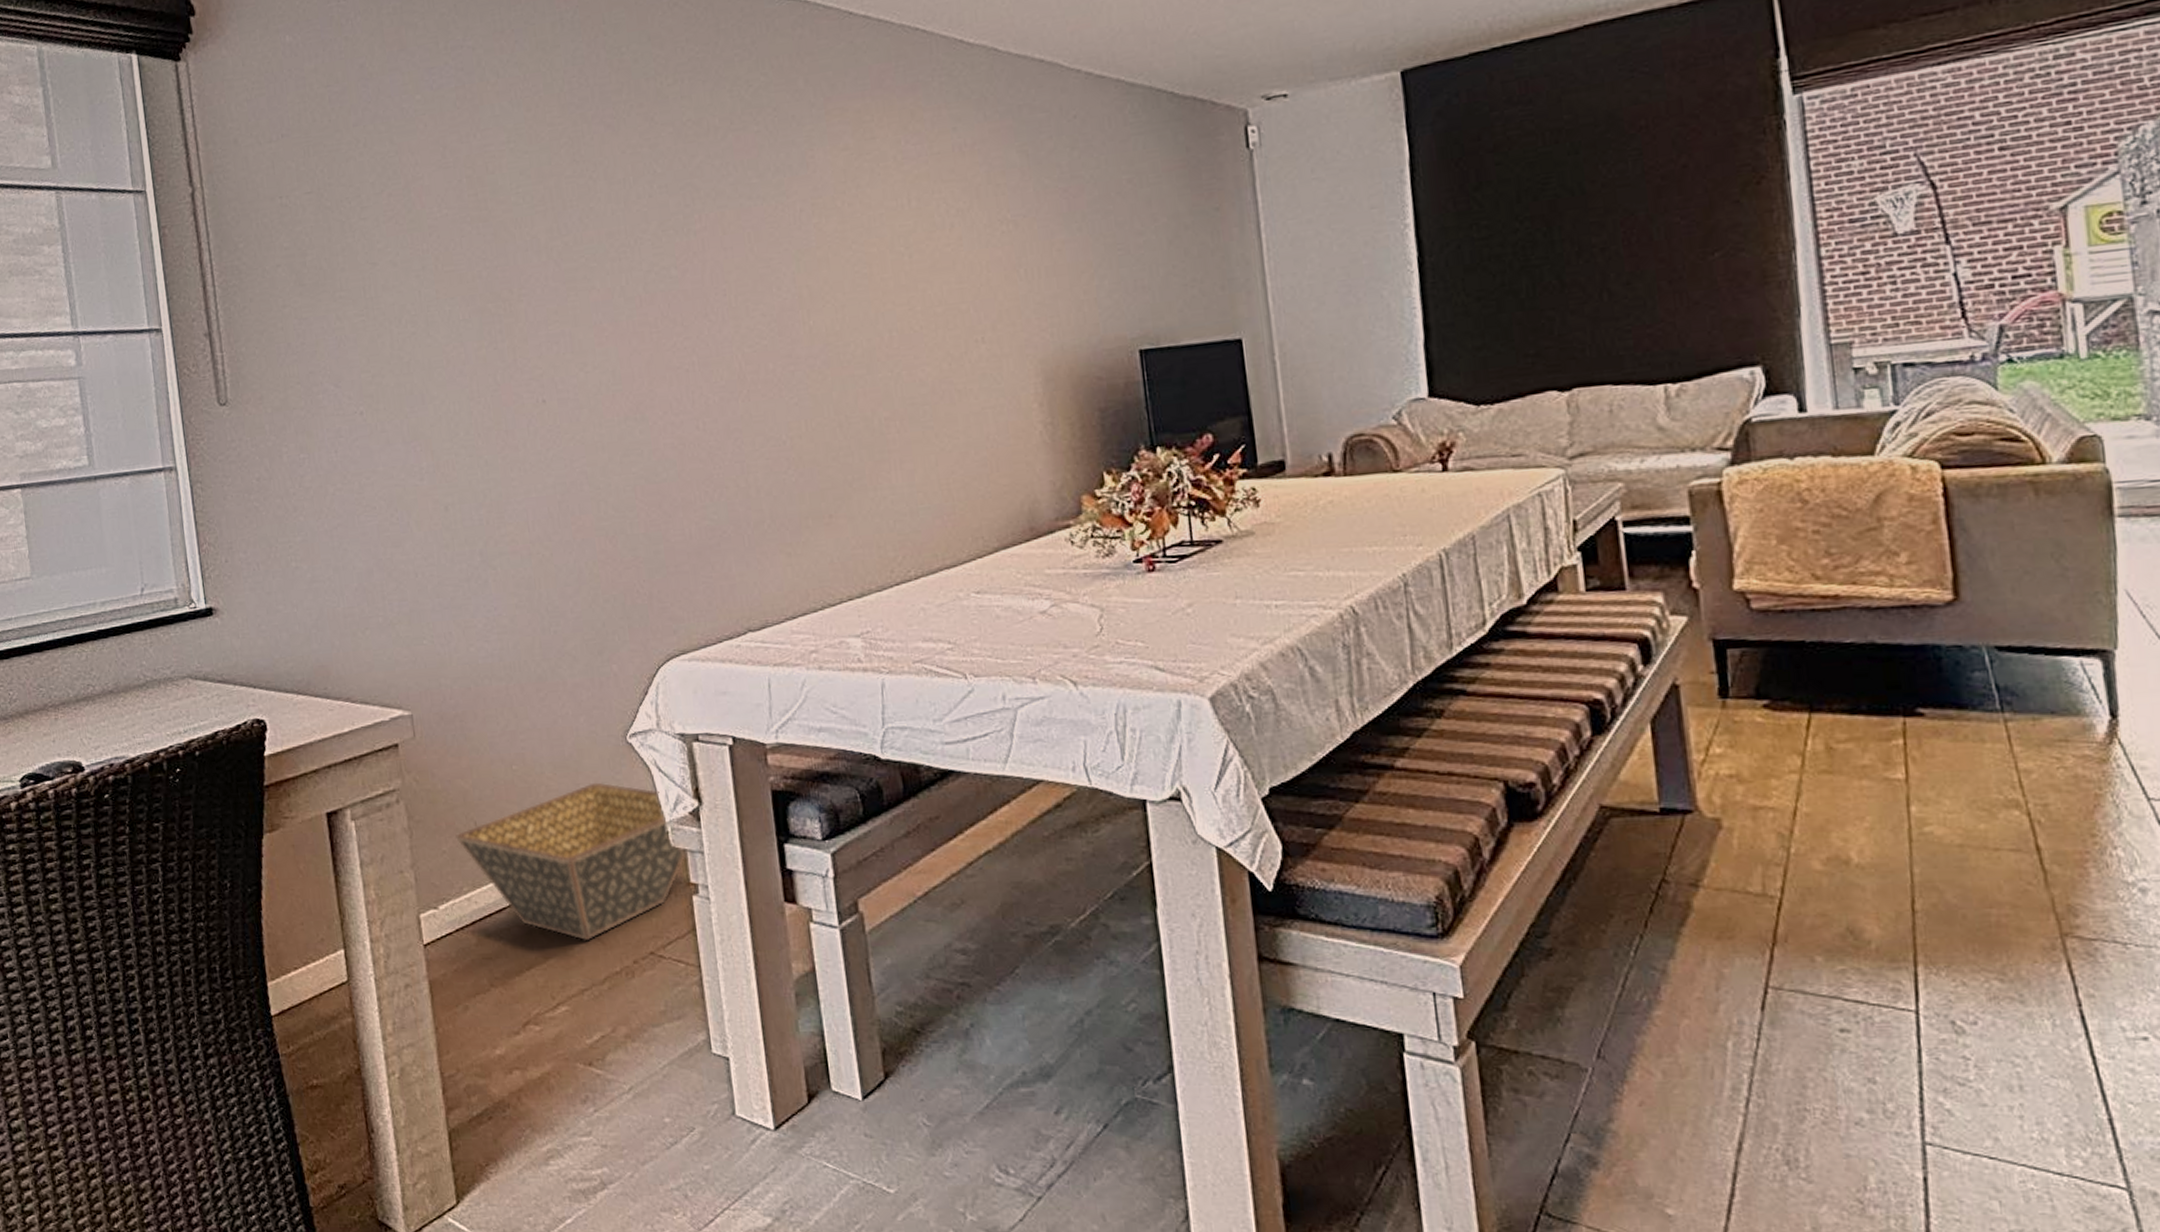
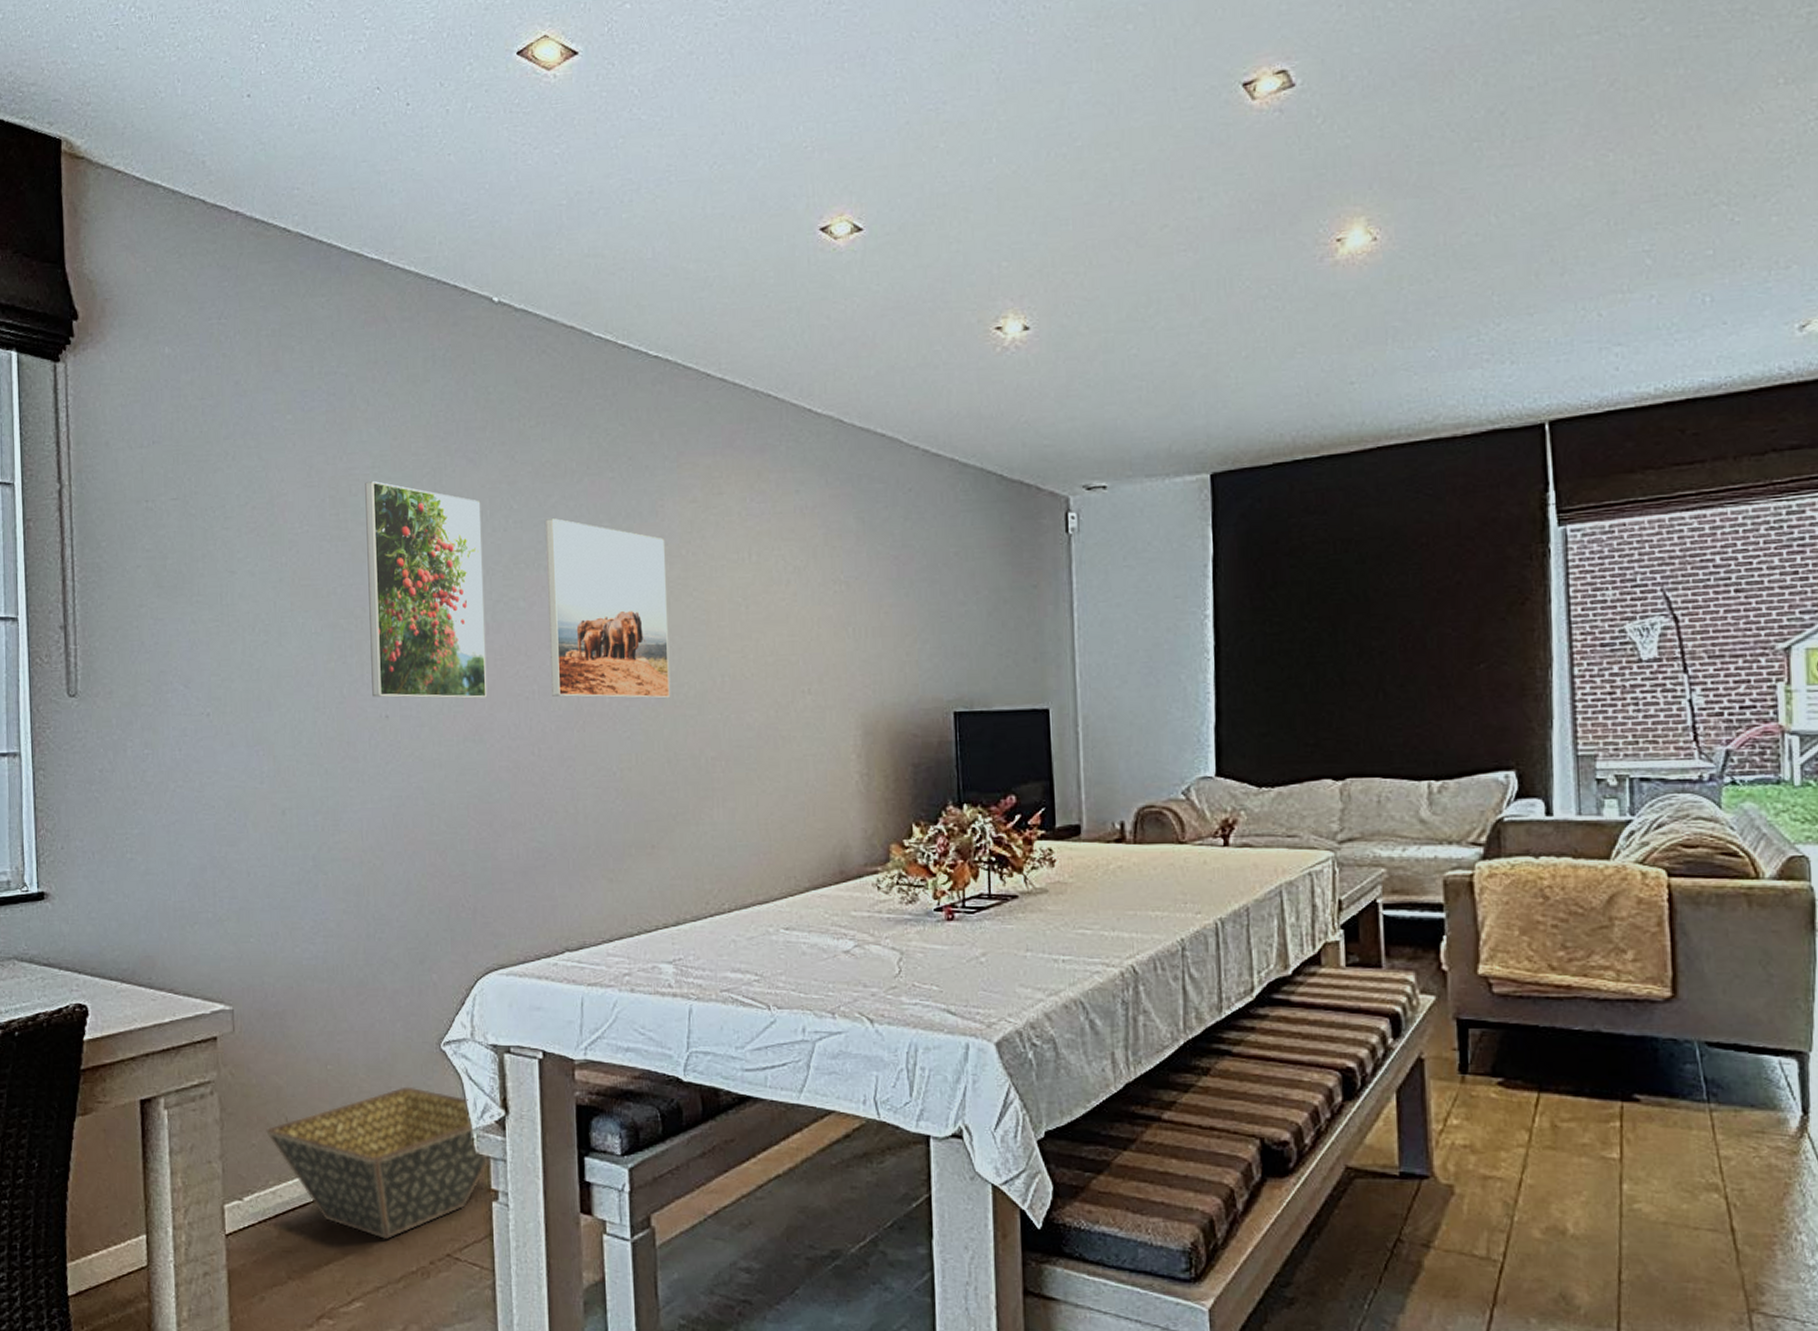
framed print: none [501,156,646,382] -> present [365,480,488,699]
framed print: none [692,179,838,367] -> present [546,518,671,699]

